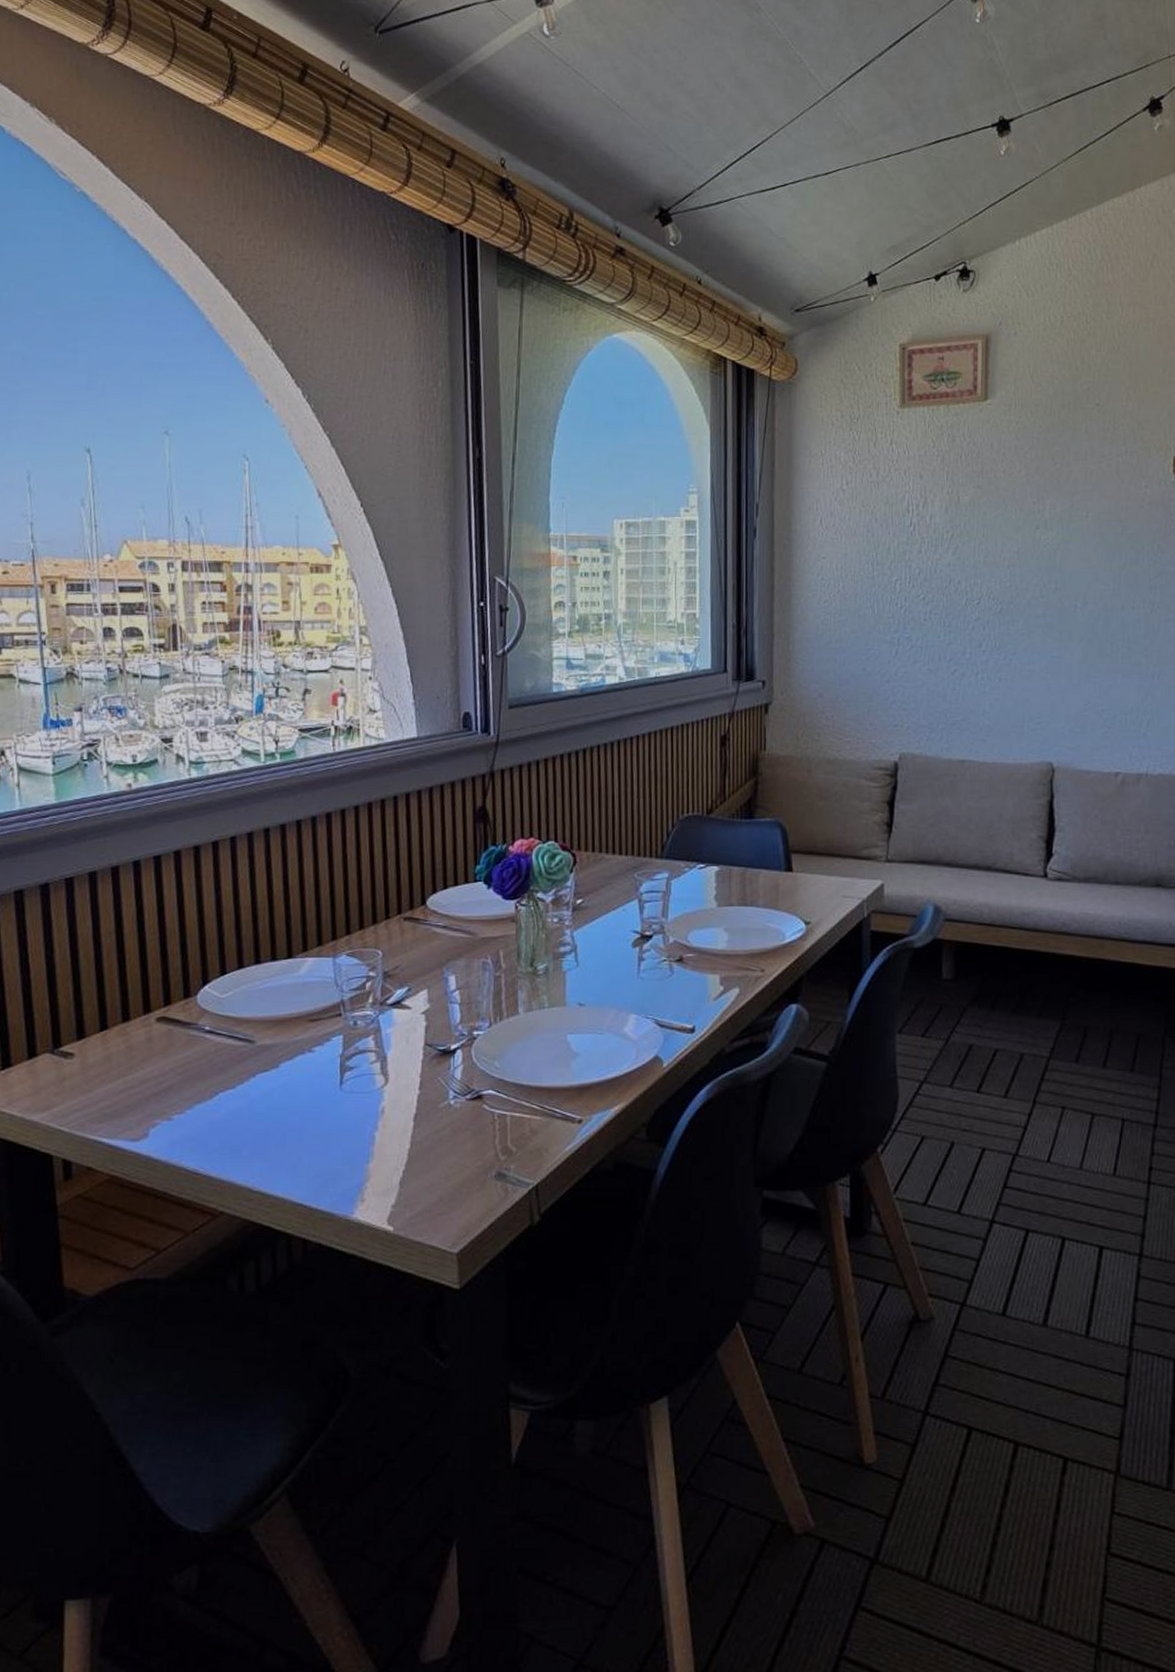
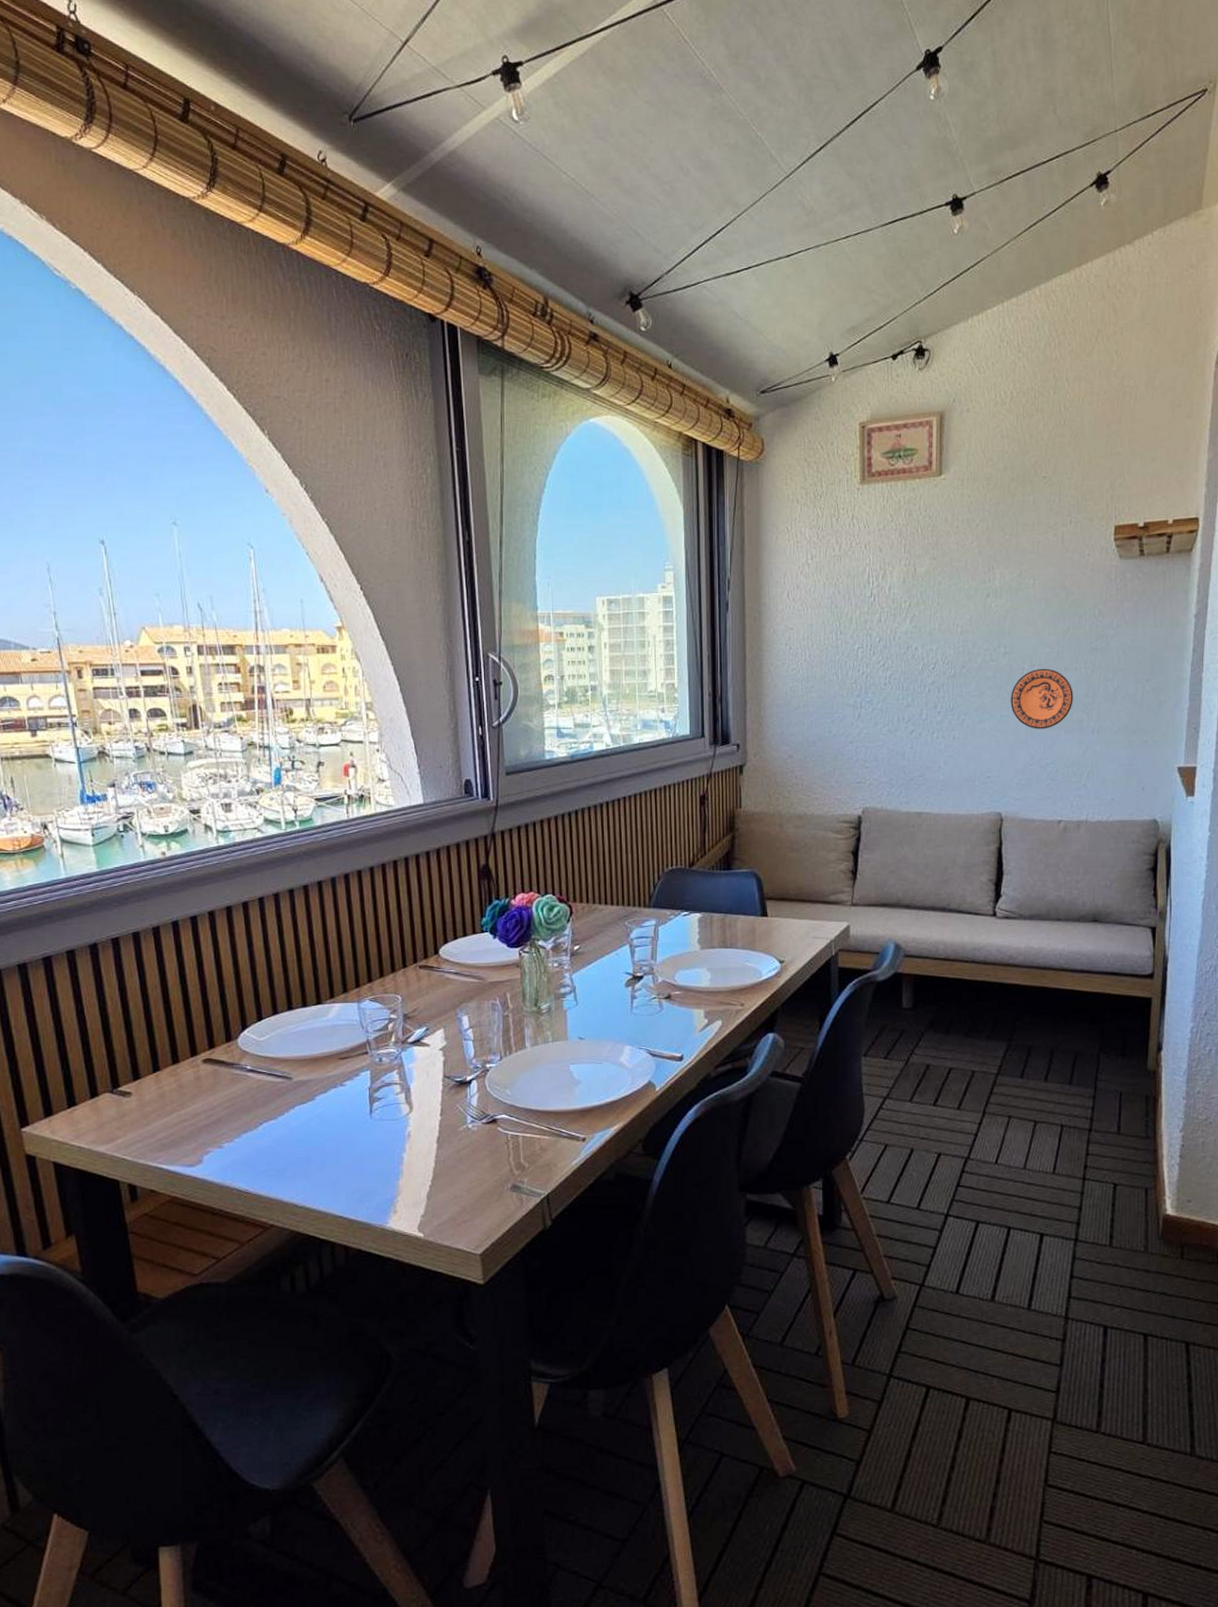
decorative plate: none [1062,606,1131,672] -> present [1010,668,1073,729]

